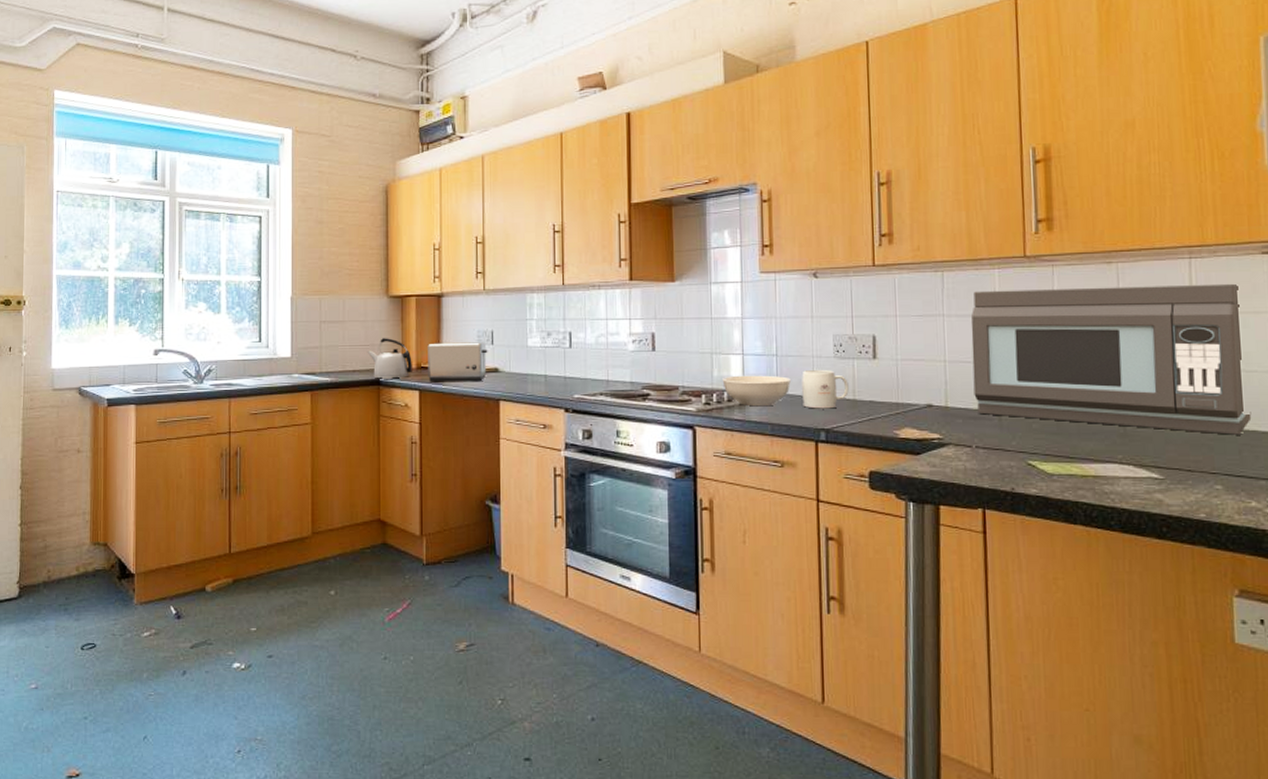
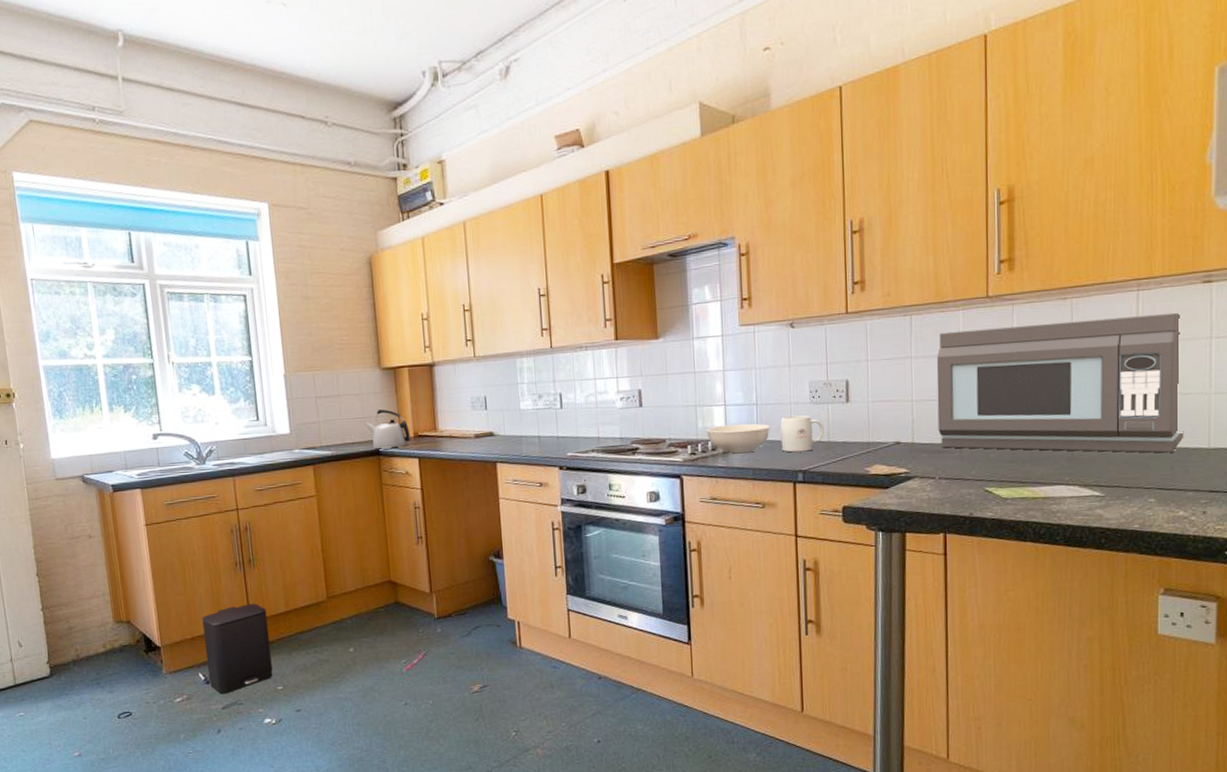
pedal bin: none [180,534,248,632] -> present [202,604,273,694]
toaster: present [428,341,488,382] -> none [423,406,483,450]

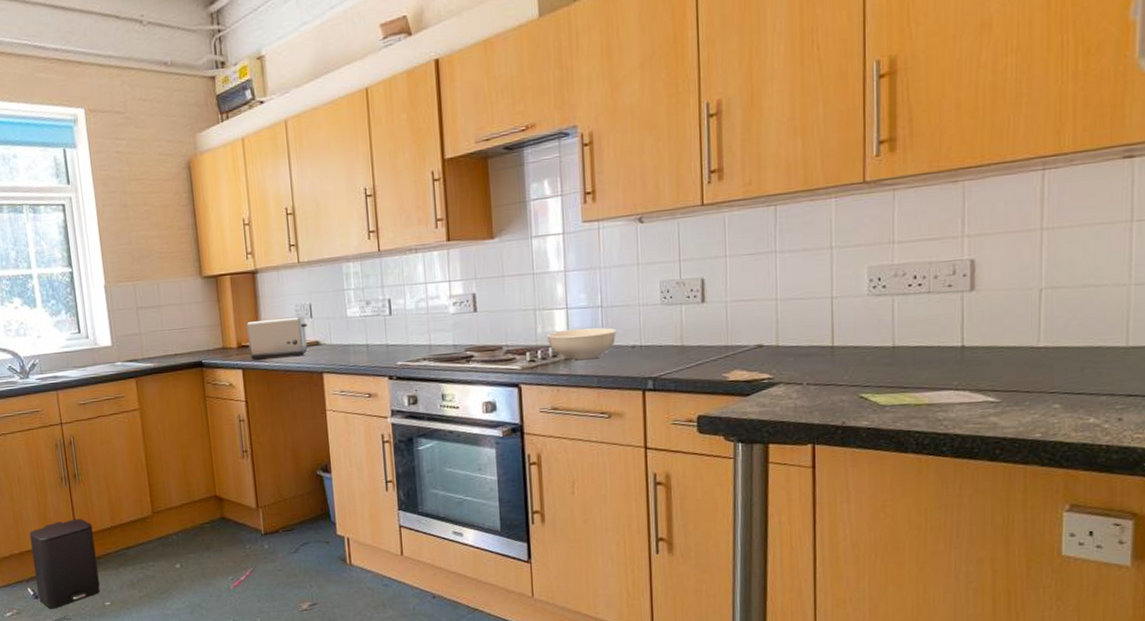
kettle: present [364,409,411,450] -> none [186,319,235,362]
toaster: none [423,406,483,450] -> present [246,315,308,360]
mug: present [780,415,824,453] -> none [628,317,677,358]
microwave: present [936,312,1184,453] -> none [804,193,1097,353]

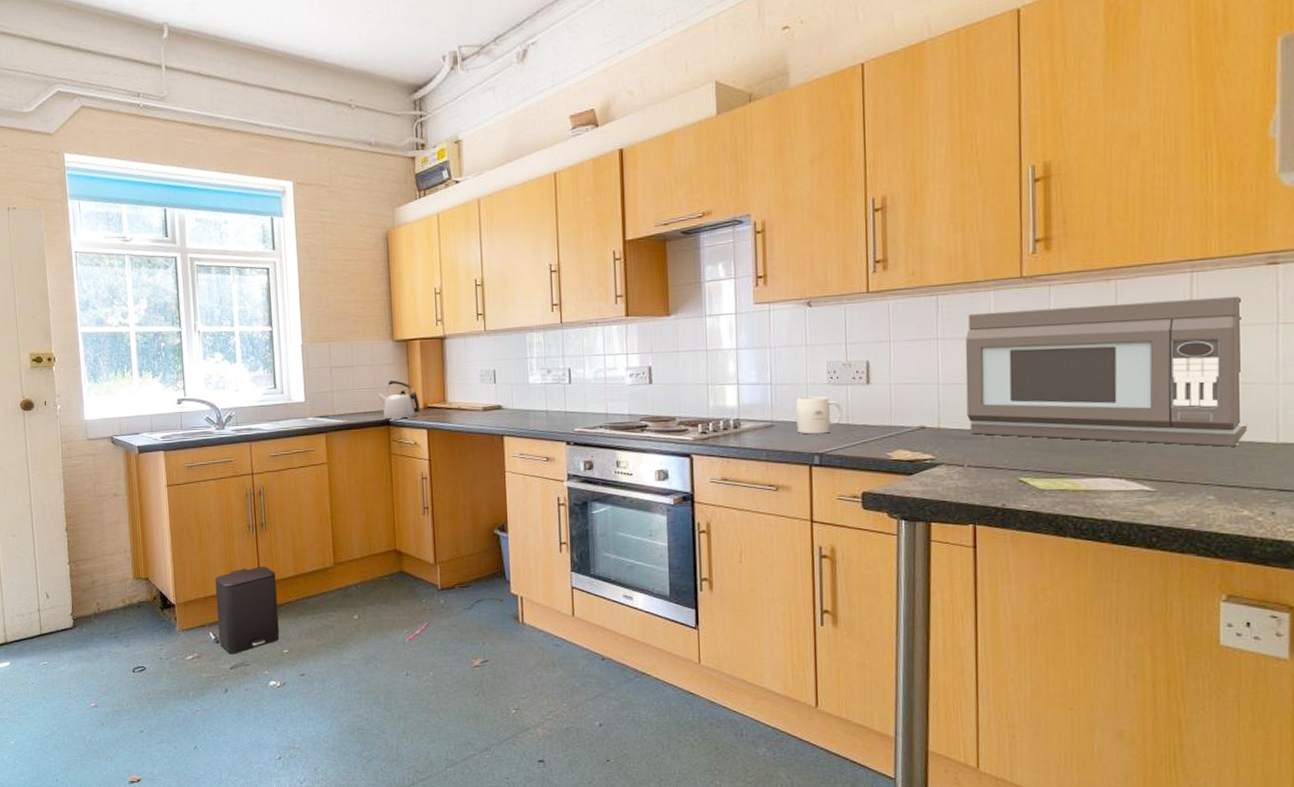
kettle: none [186,319,235,362] -> present [376,380,421,421]
toaster: present [246,315,308,360] -> none [433,380,491,421]
bowl: present [546,327,617,360] -> none [718,403,785,434]
mug: none [628,317,677,358] -> present [796,396,842,435]
microwave: none [804,193,1097,353] -> present [965,296,1248,447]

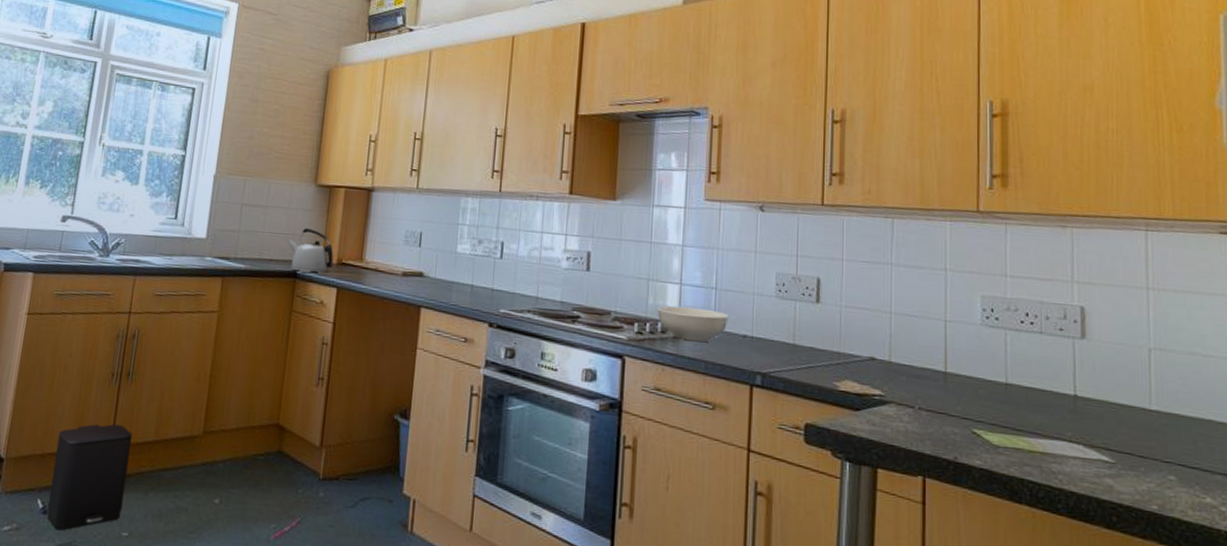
bowl: none [718,403,785,434] -> present [657,305,729,342]
mug: present [796,396,842,435] -> none [740,307,789,352]
microwave: present [965,296,1248,447] -> none [919,242,1207,423]

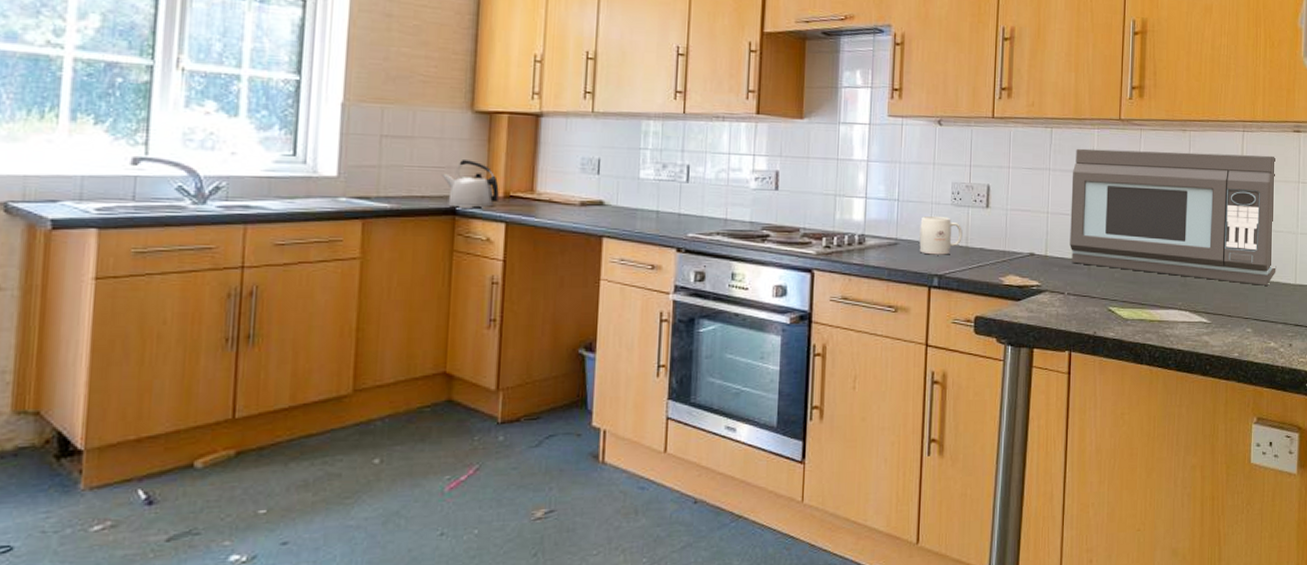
pedal bin: present [47,424,133,531] -> none [152,395,261,520]
bowl: present [657,305,729,342] -> none [844,219,910,251]
mug: none [740,307,789,352] -> present [919,215,963,255]
microwave: none [919,242,1207,423] -> present [1070,148,1276,285]

